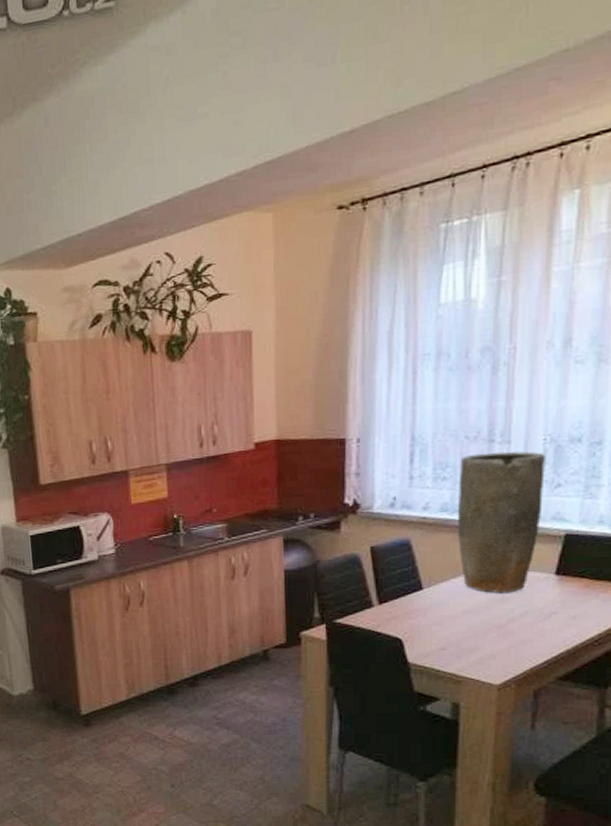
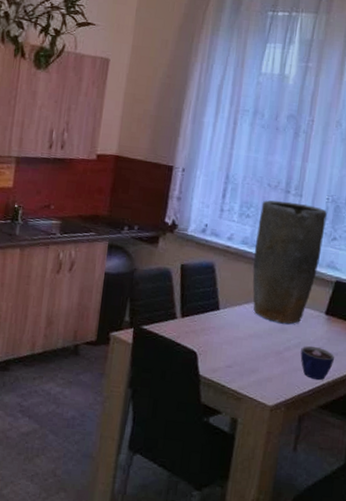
cup: none [528,613,572,649] -> present [300,346,334,380]

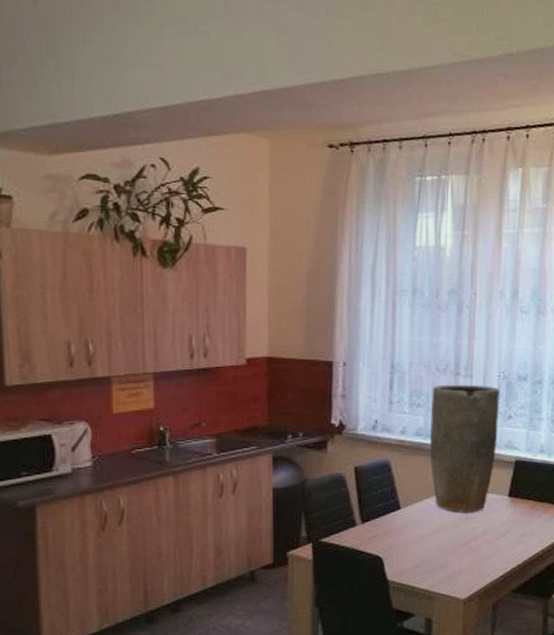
cup: present [300,346,334,380] -> none [488,531,521,564]

